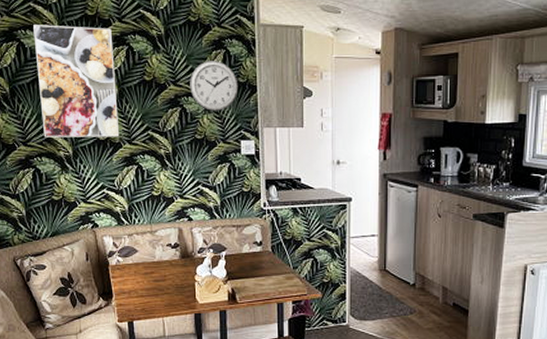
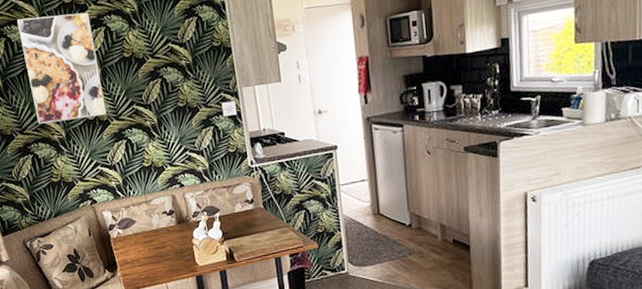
wall clock: present [190,61,239,111] -> none [166,28,214,78]

